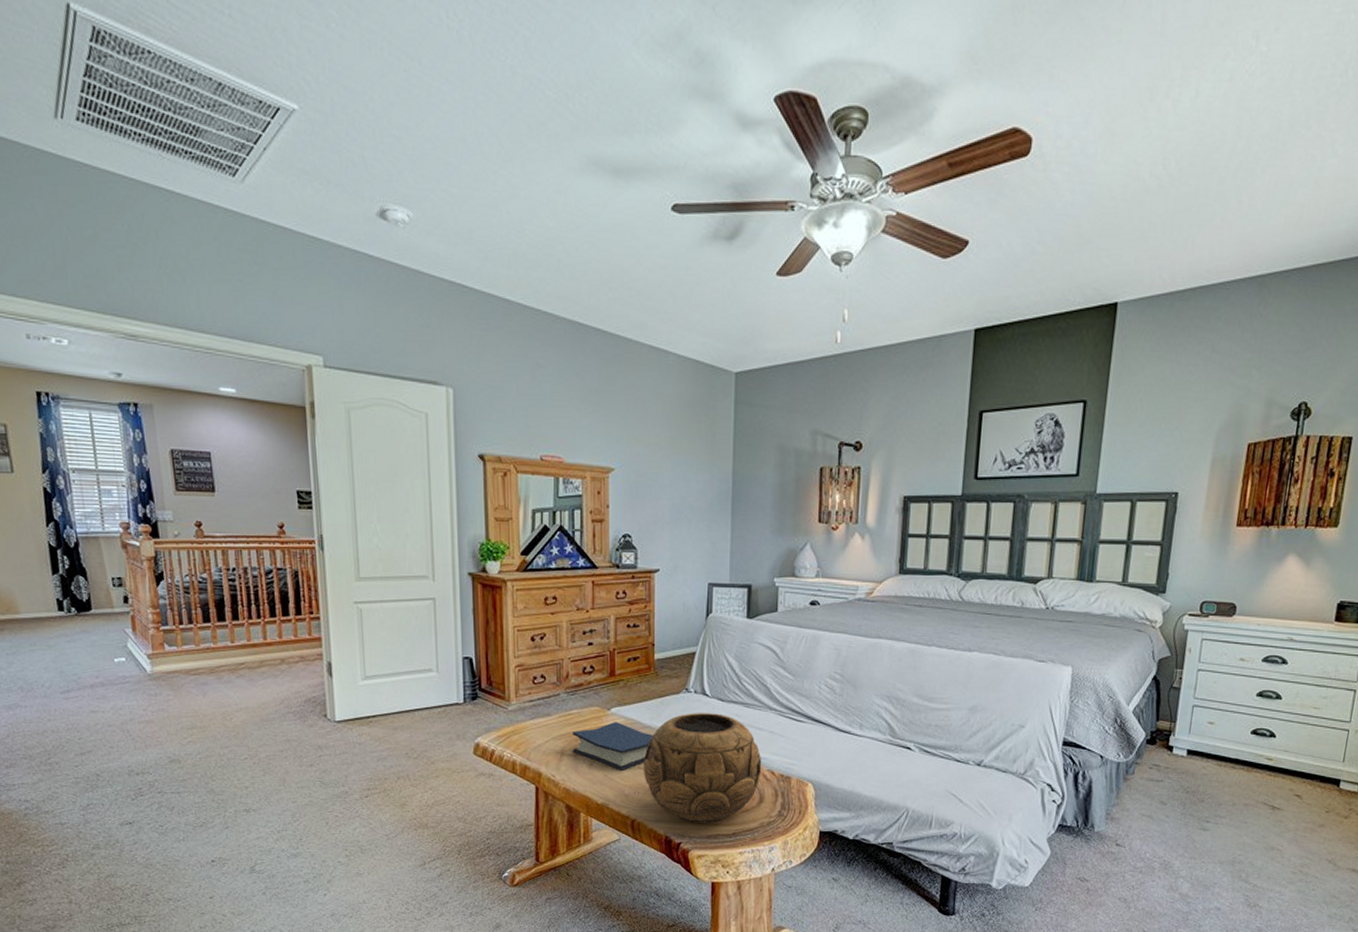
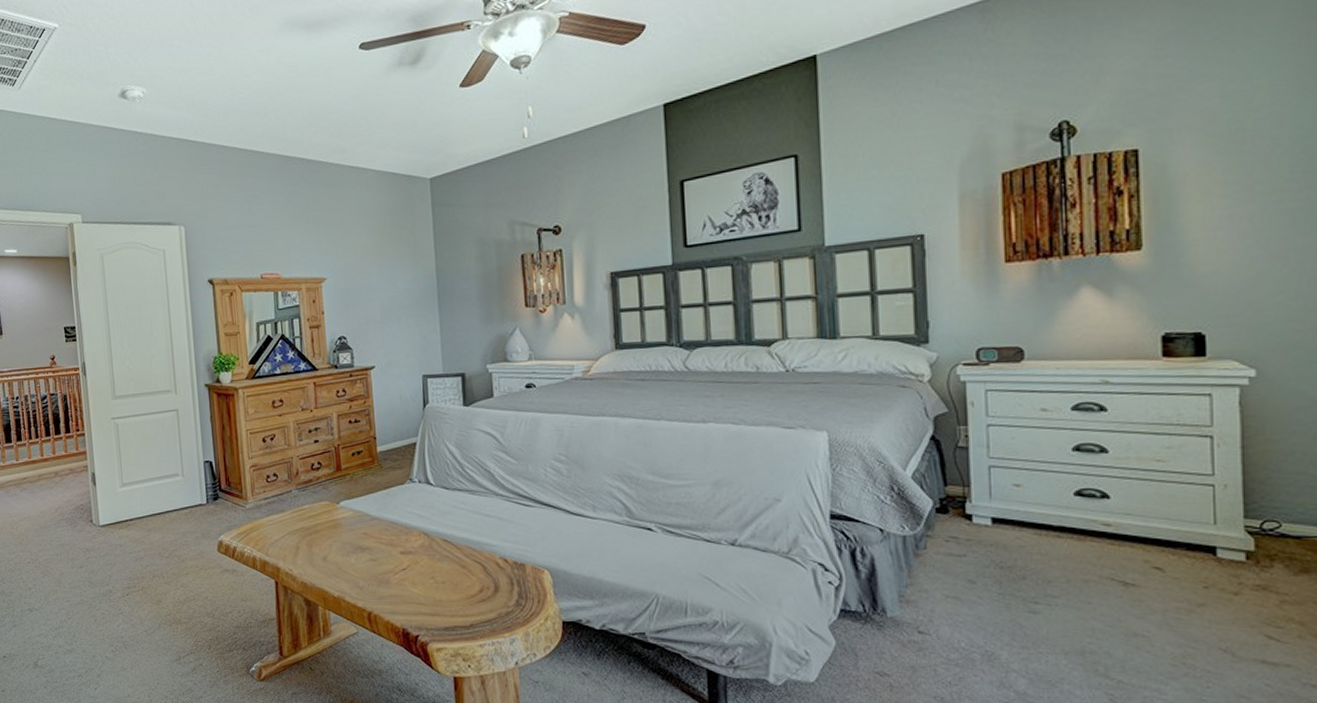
hardback book: present [573,722,654,771] -> none [306,515,383,563]
decorative bowl: present [644,713,762,823] -> none [375,502,494,614]

